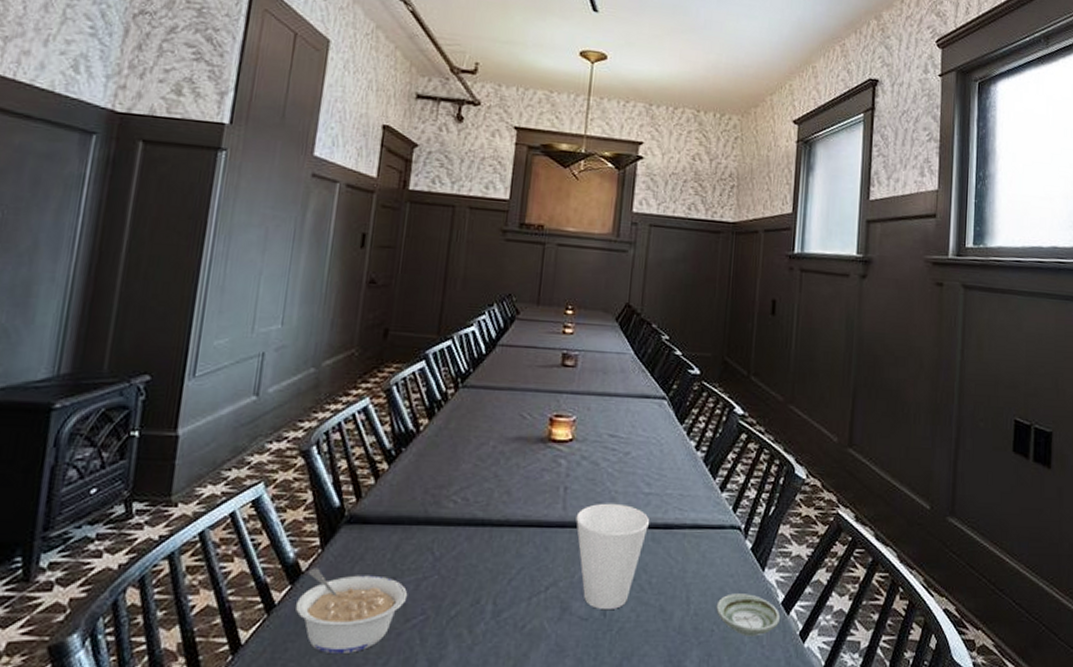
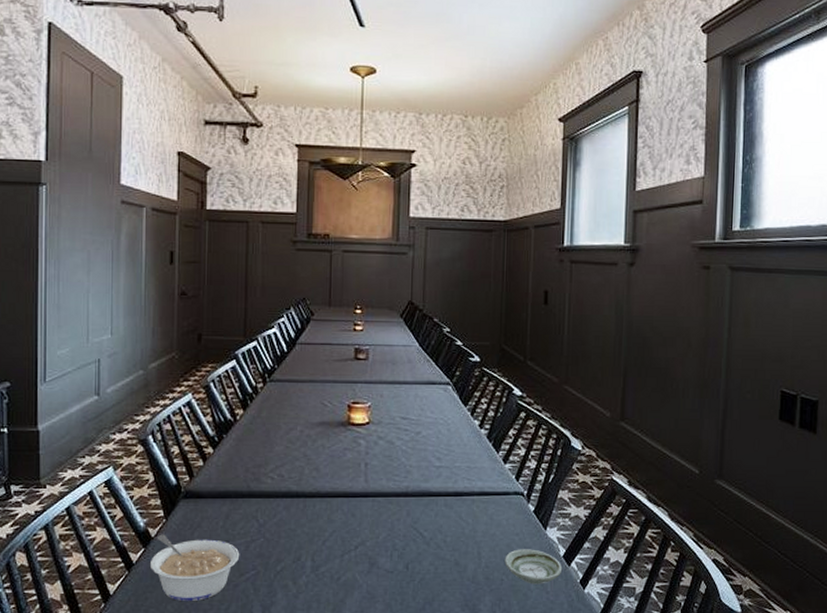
cup: present [576,503,650,609] -> none [377,476,442,563]

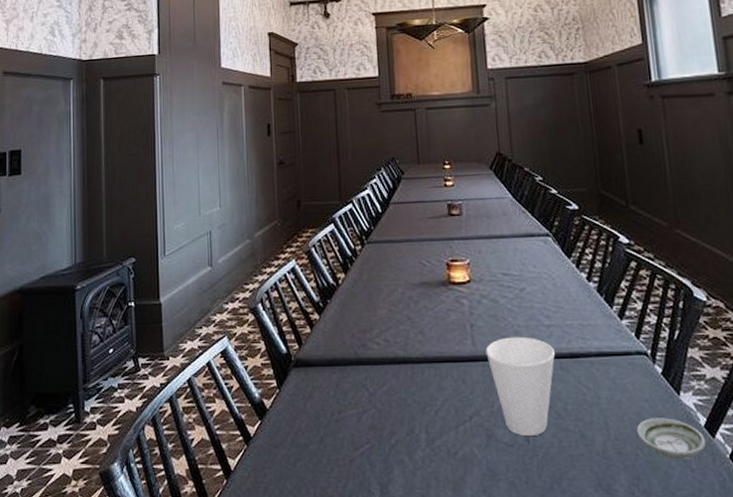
legume: present [149,534,240,602] -> none [266,405,353,479]
cup: none [377,476,442,563] -> present [485,336,556,436]

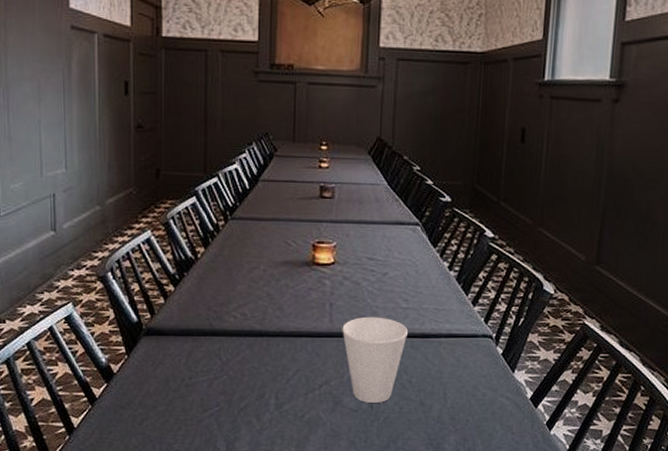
saucer: present [636,418,707,460] -> none [470,391,529,425]

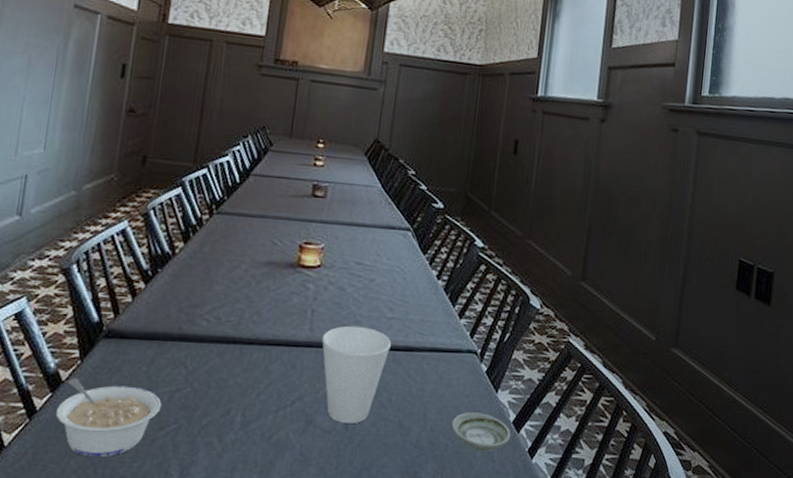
legume: none [112,370,203,436] -> present [55,377,162,458]
saucer: none [470,391,529,425] -> present [451,412,511,452]

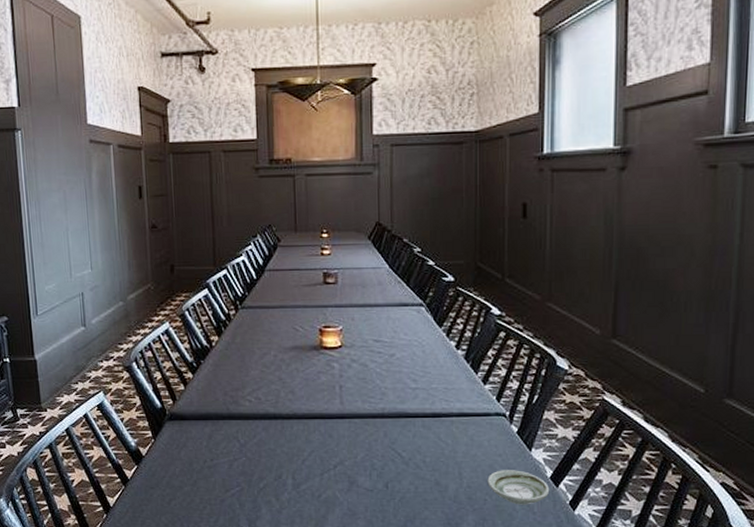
legume: present [55,377,162,458] -> none [142,453,225,515]
cup: present [322,325,392,423] -> none [353,397,419,483]

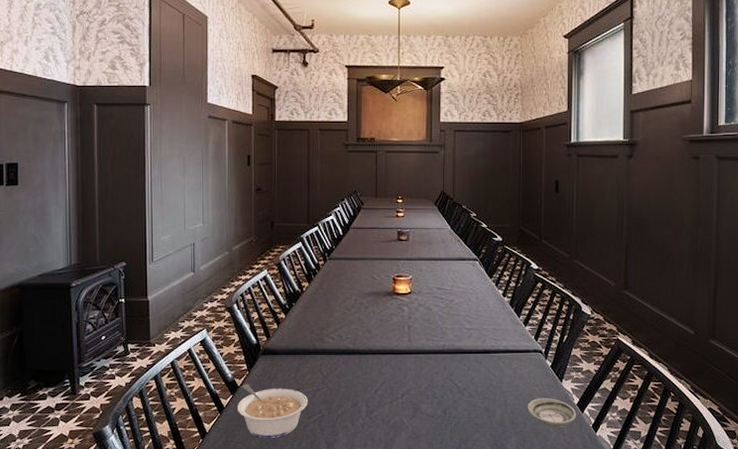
legume: none [142,453,225,515] -> present [236,383,308,439]

